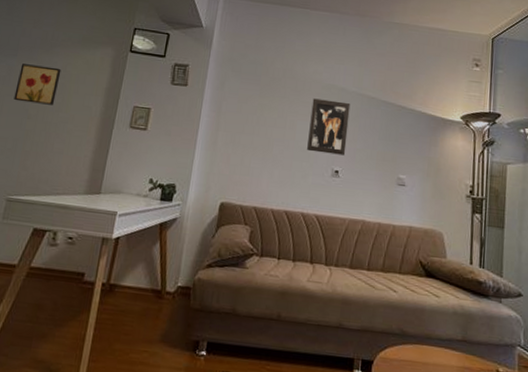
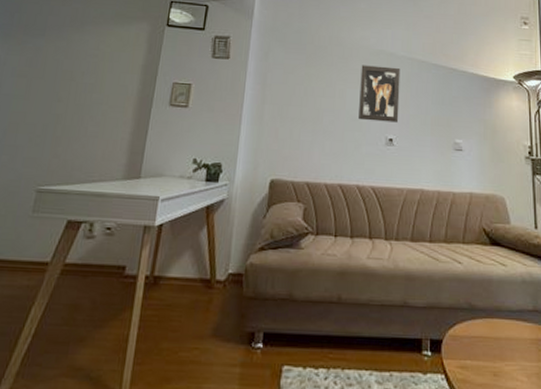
wall art: present [14,64,62,105] -> none [42,44,94,86]

